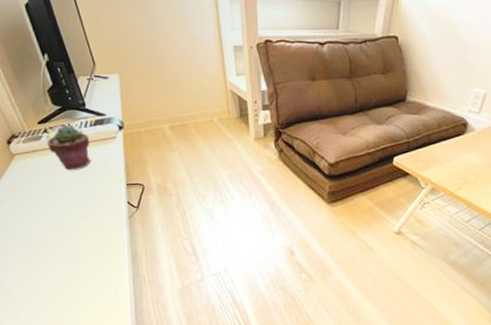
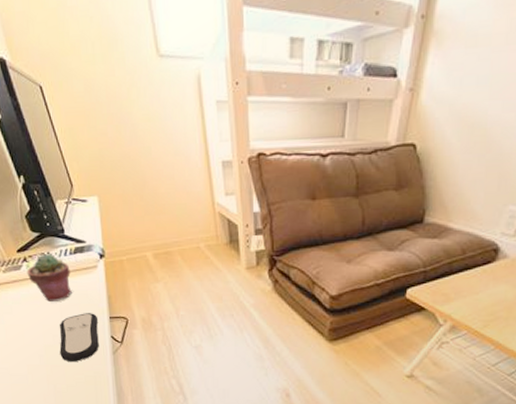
remote control: none [76,180,116,228] -> present [59,313,99,363]

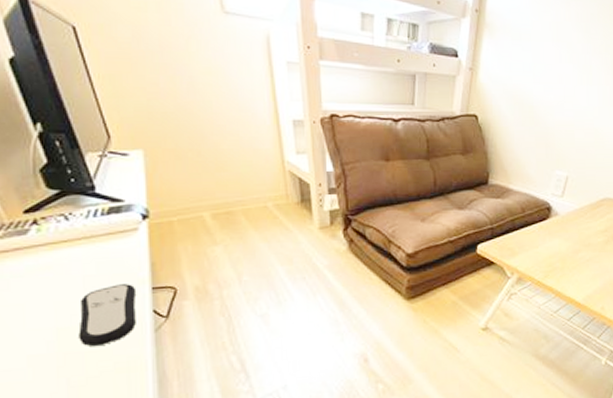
potted succulent: present [26,253,73,301] -> none [36,213,103,272]

